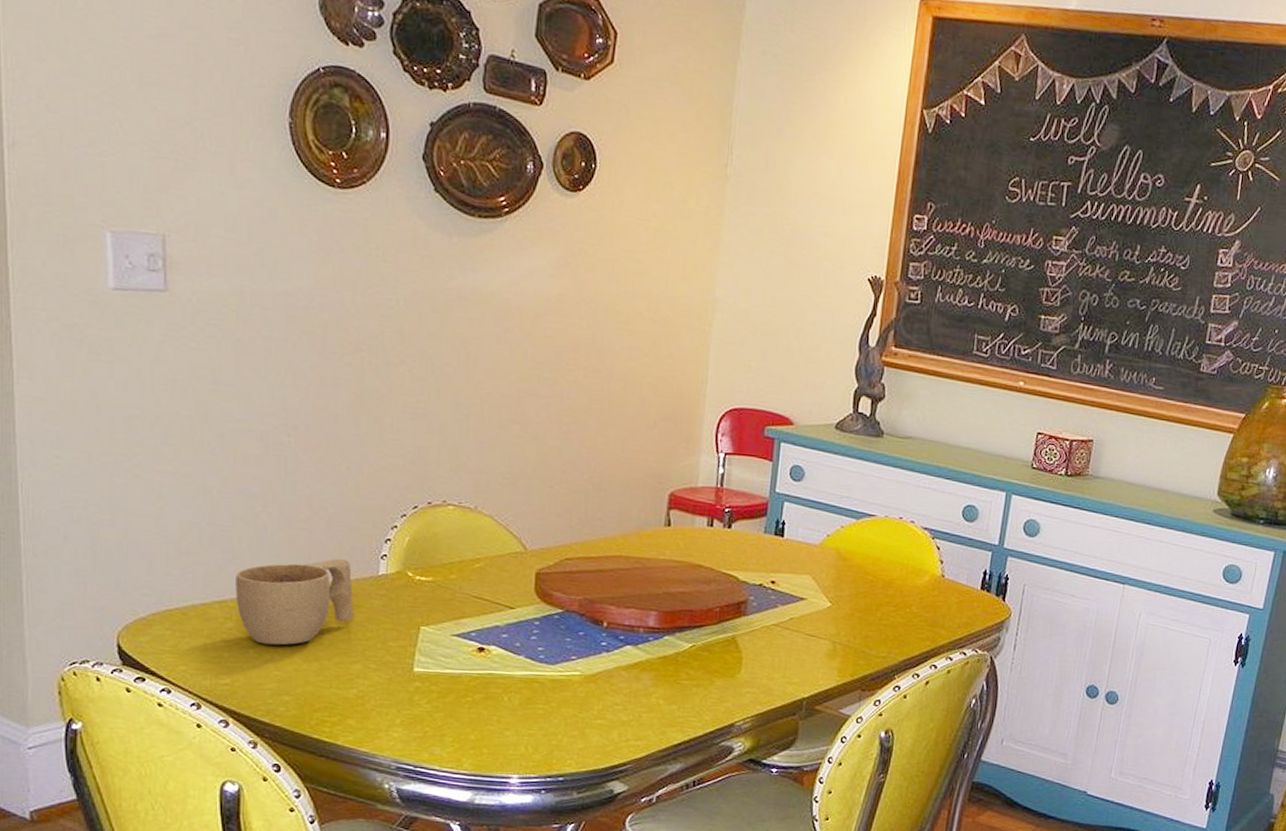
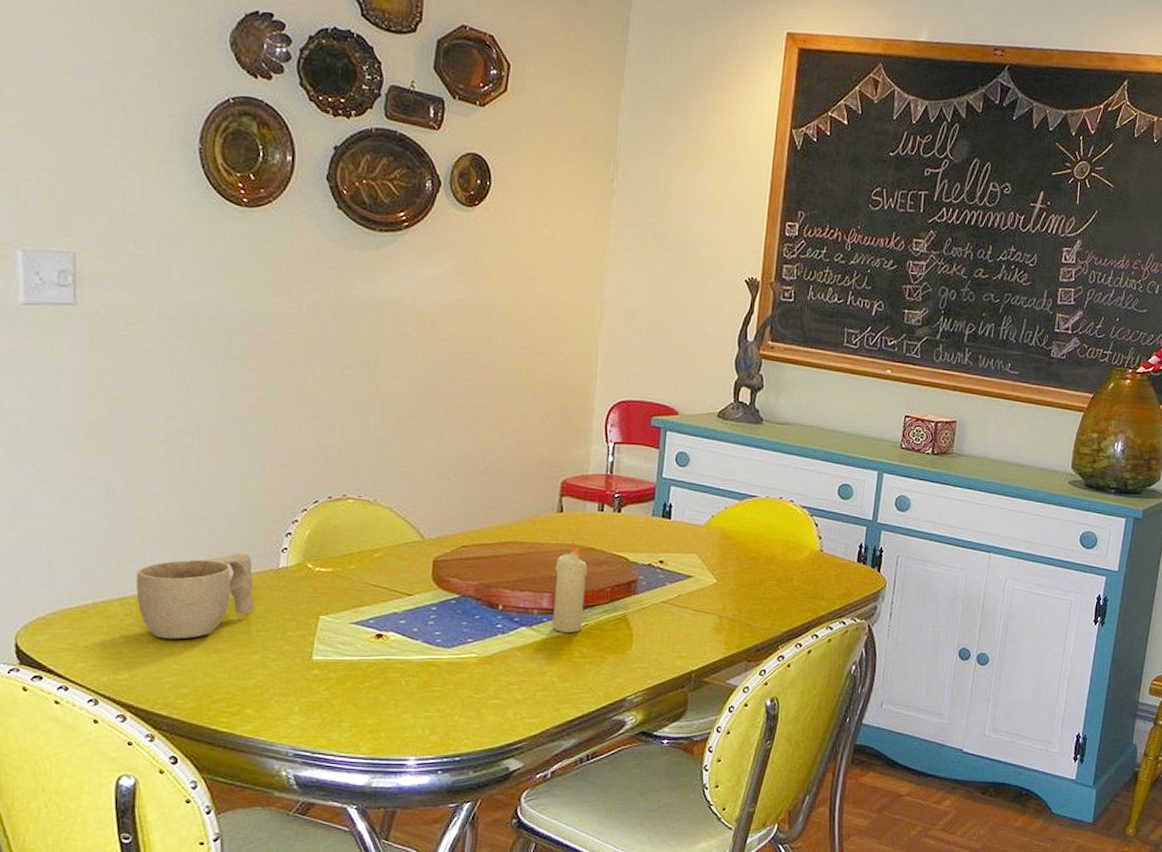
candle: none [659,558,696,654] -> present [552,542,588,633]

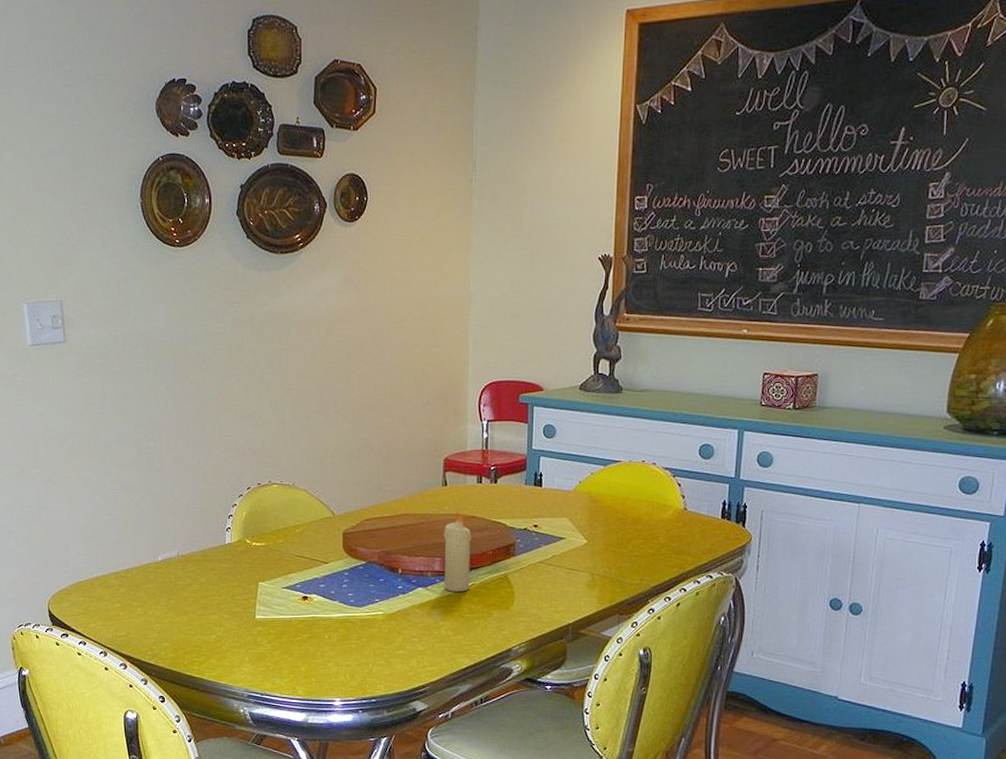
cup: present [136,553,254,639] -> none [125,533,209,604]

